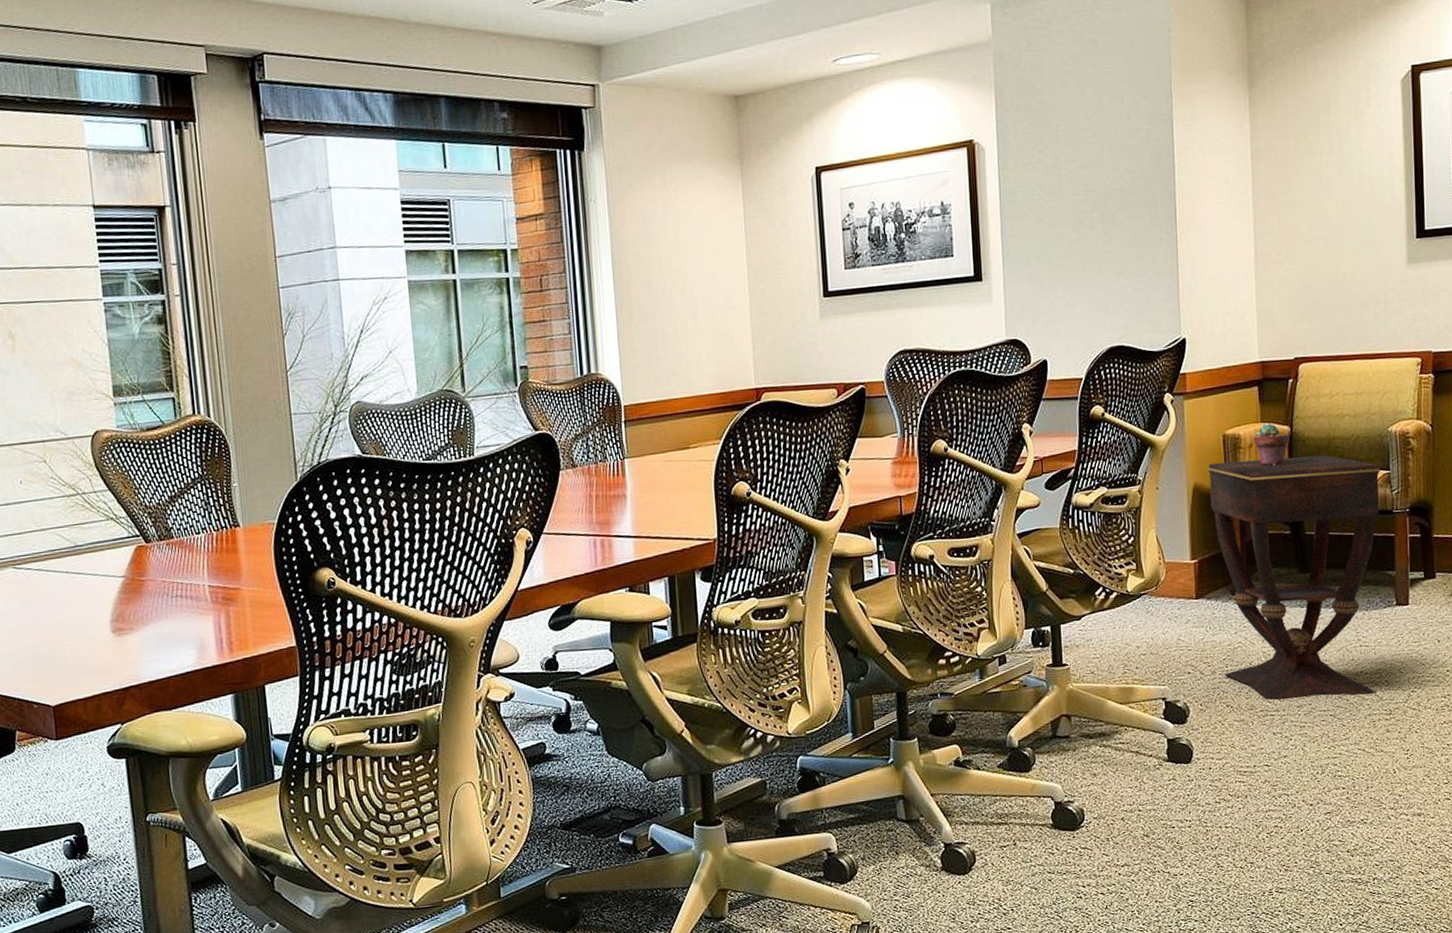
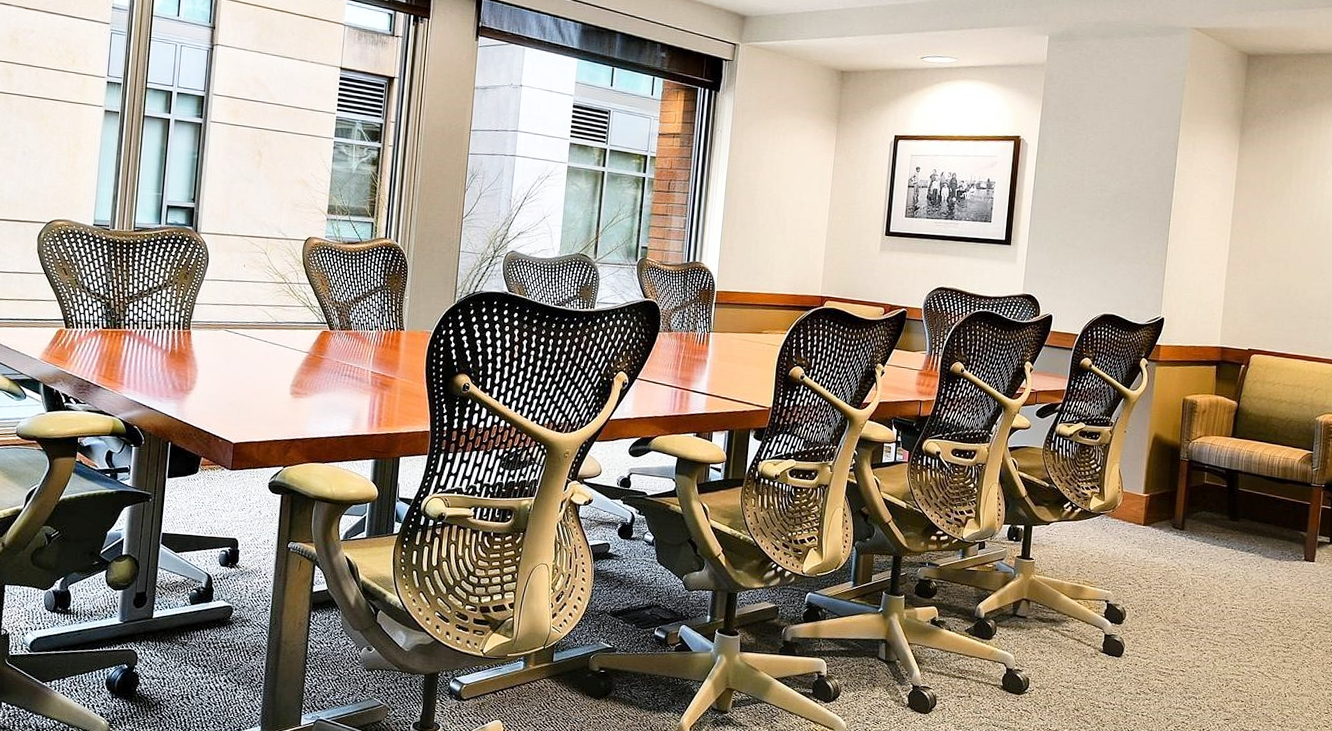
side table: present [1207,455,1381,700] -> none [1158,420,1306,629]
potted succulent: present [1253,423,1290,466] -> none [1206,396,1236,432]

